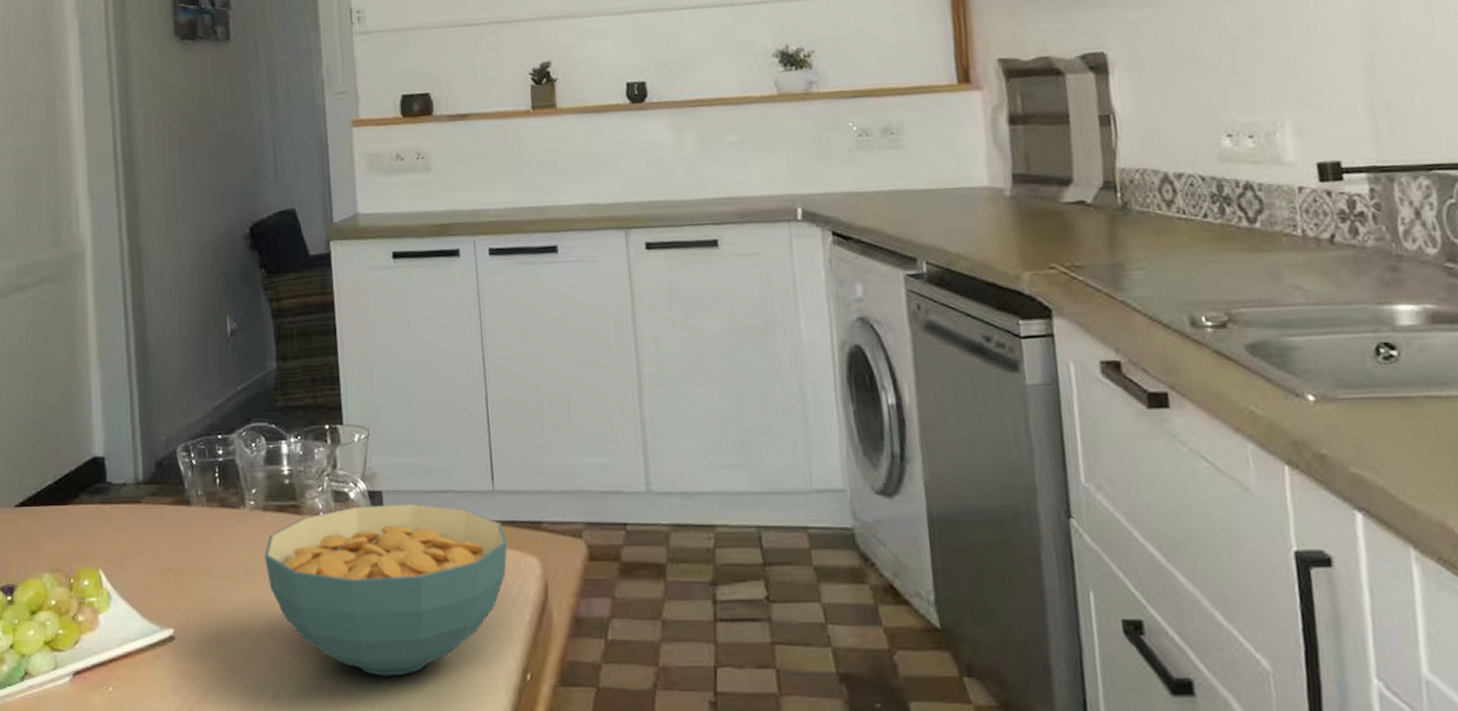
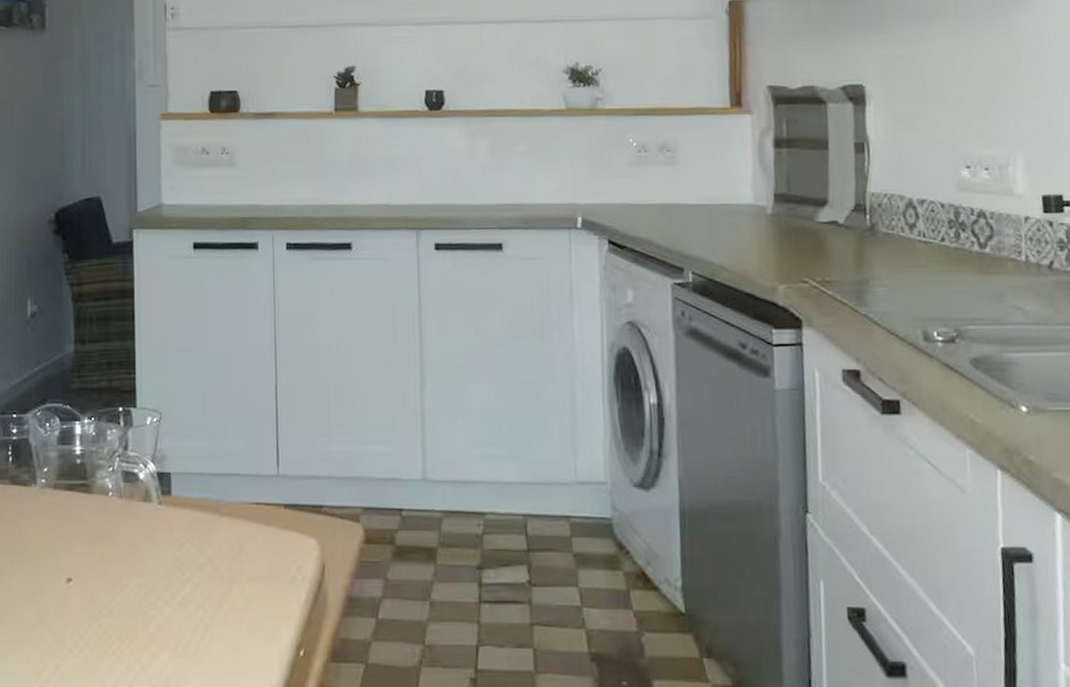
cereal bowl: present [264,504,508,677] -> none [53,486,289,651]

